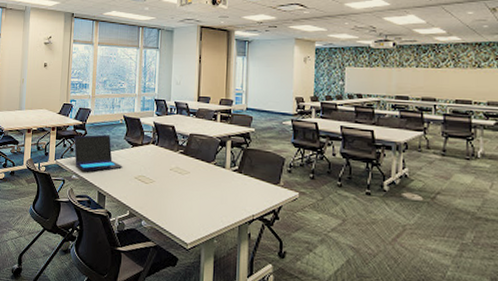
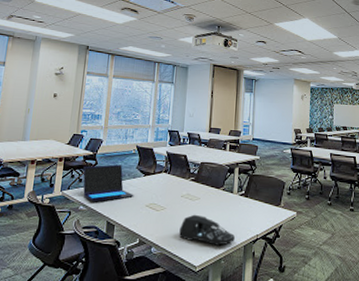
speaker: none [169,189,228,224] -> present [179,214,235,246]

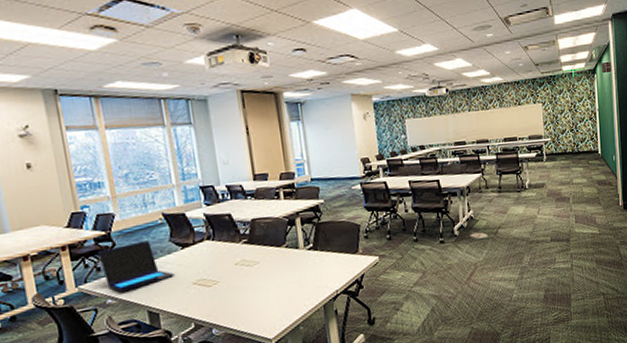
speaker: present [179,214,235,246] -> none [241,281,311,313]

